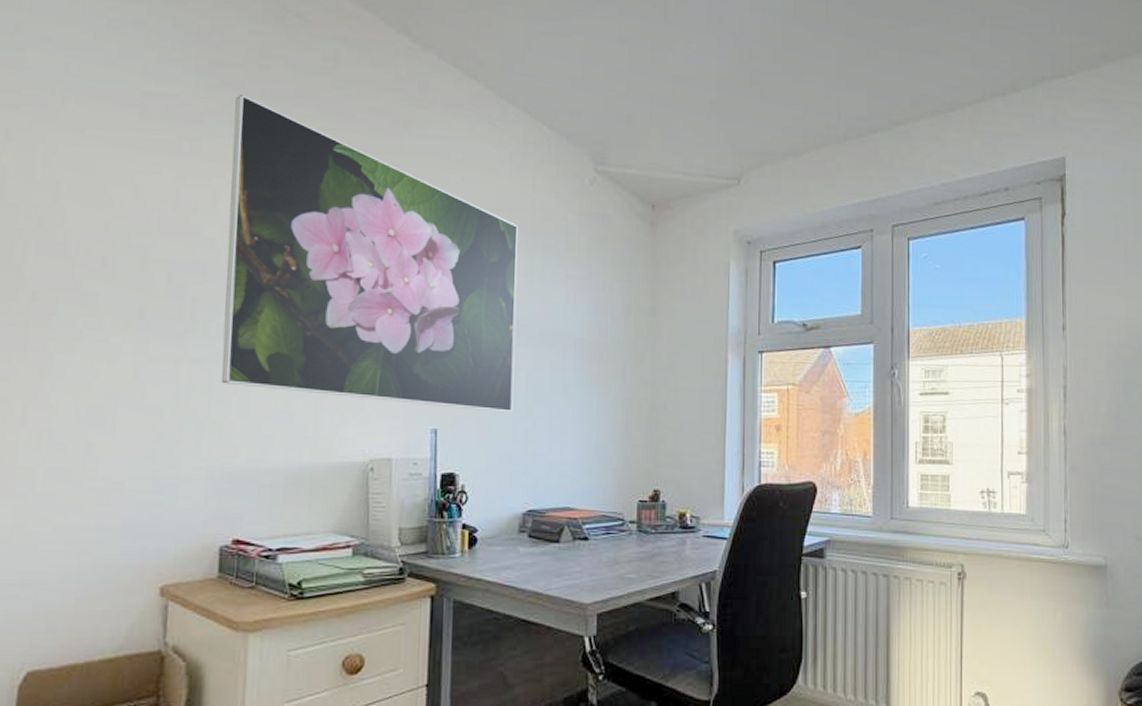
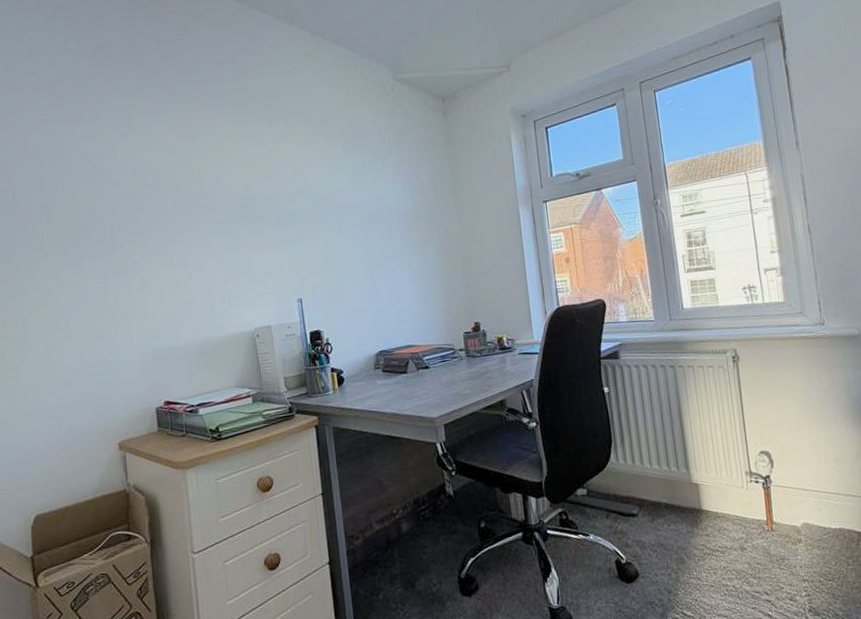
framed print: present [221,93,518,413] -> none [118,66,357,287]

